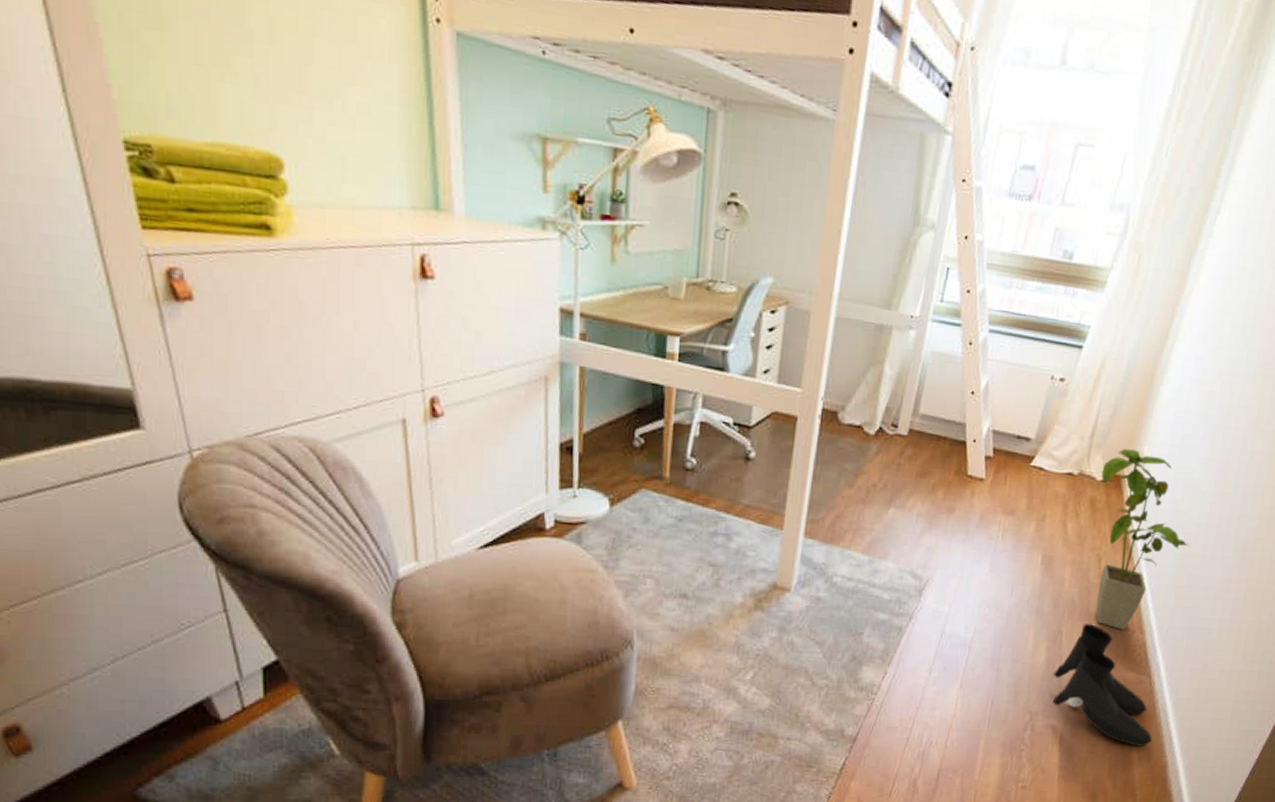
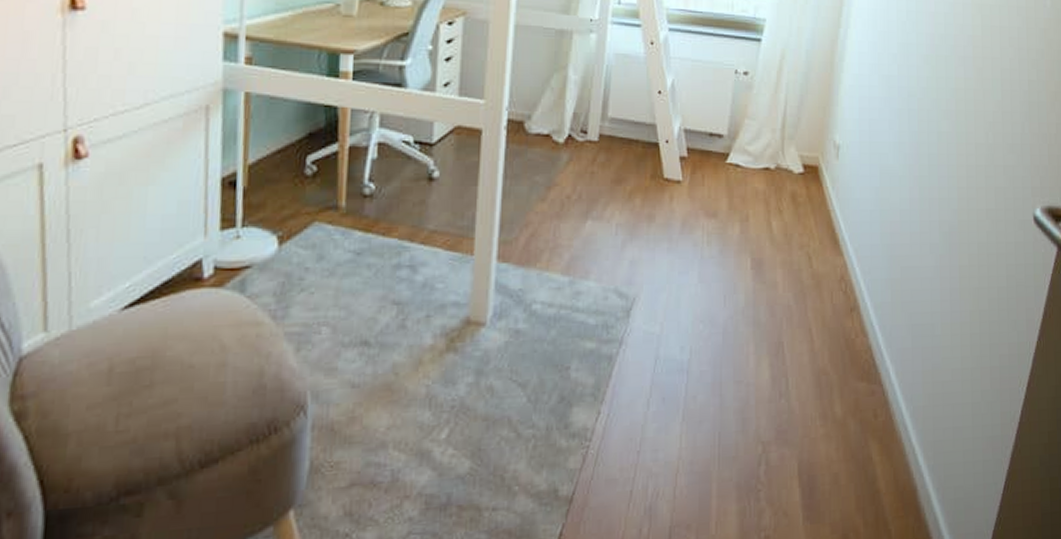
boots: present [1052,624,1152,746] -> none [781,331,896,470]
house plant: present [1095,448,1190,630] -> none [798,138,897,334]

